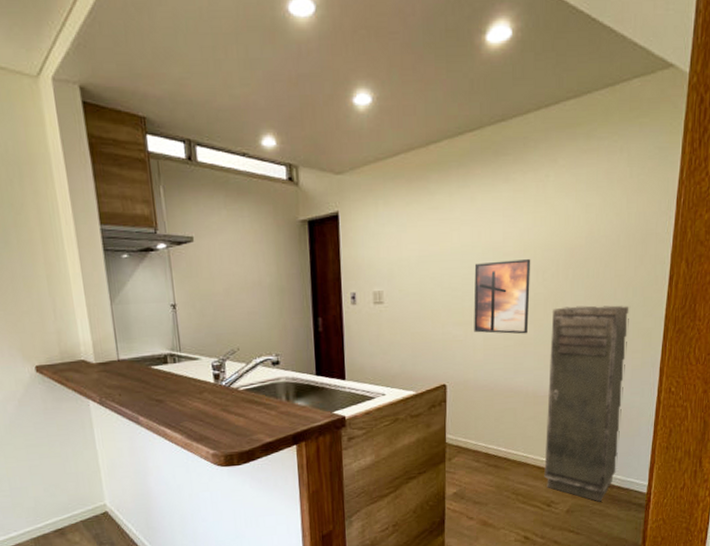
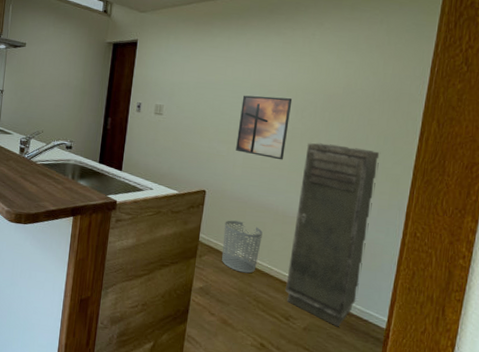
waste bin: none [472,411,514,468] -> present [222,220,263,274]

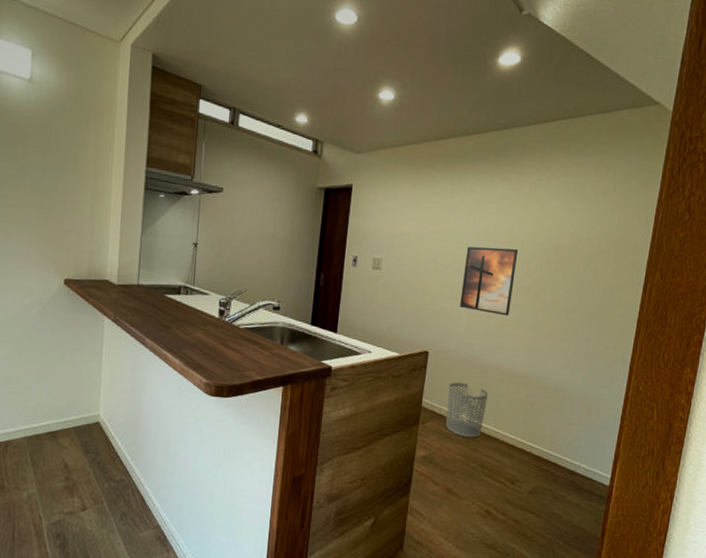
storage cabinet: present [285,143,380,327] -> none [511,296,605,488]

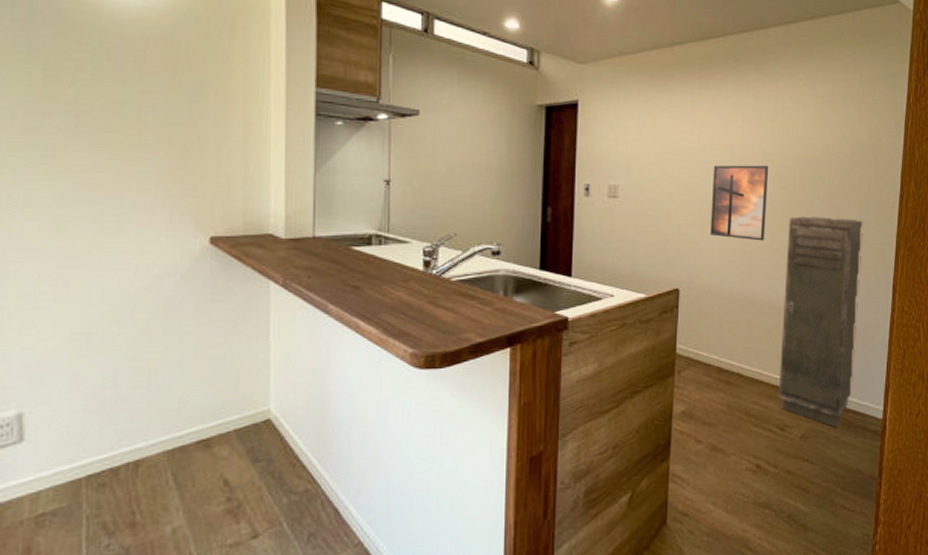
waste bin: present [446,382,488,438] -> none [704,321,748,384]
storage cabinet: none [511,296,605,488] -> present [778,216,863,428]

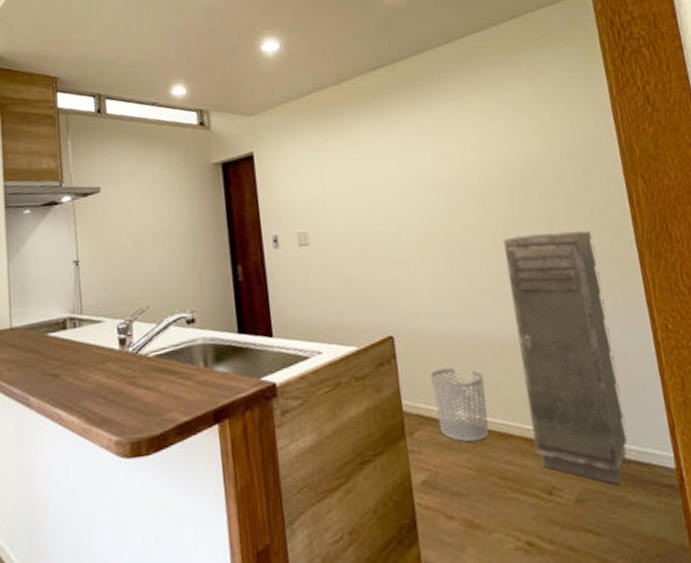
waste bin: none [704,321,748,384] -> present [430,367,489,443]
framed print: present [710,165,769,241] -> none [406,187,480,272]

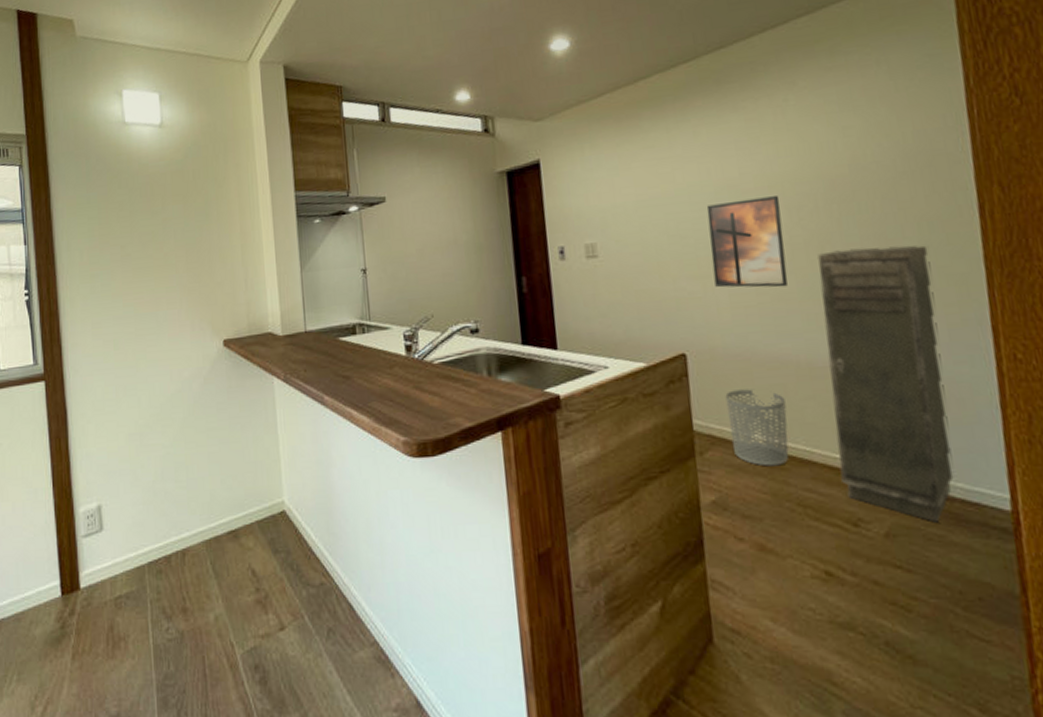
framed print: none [406,187,480,272] -> present [706,196,788,288]

